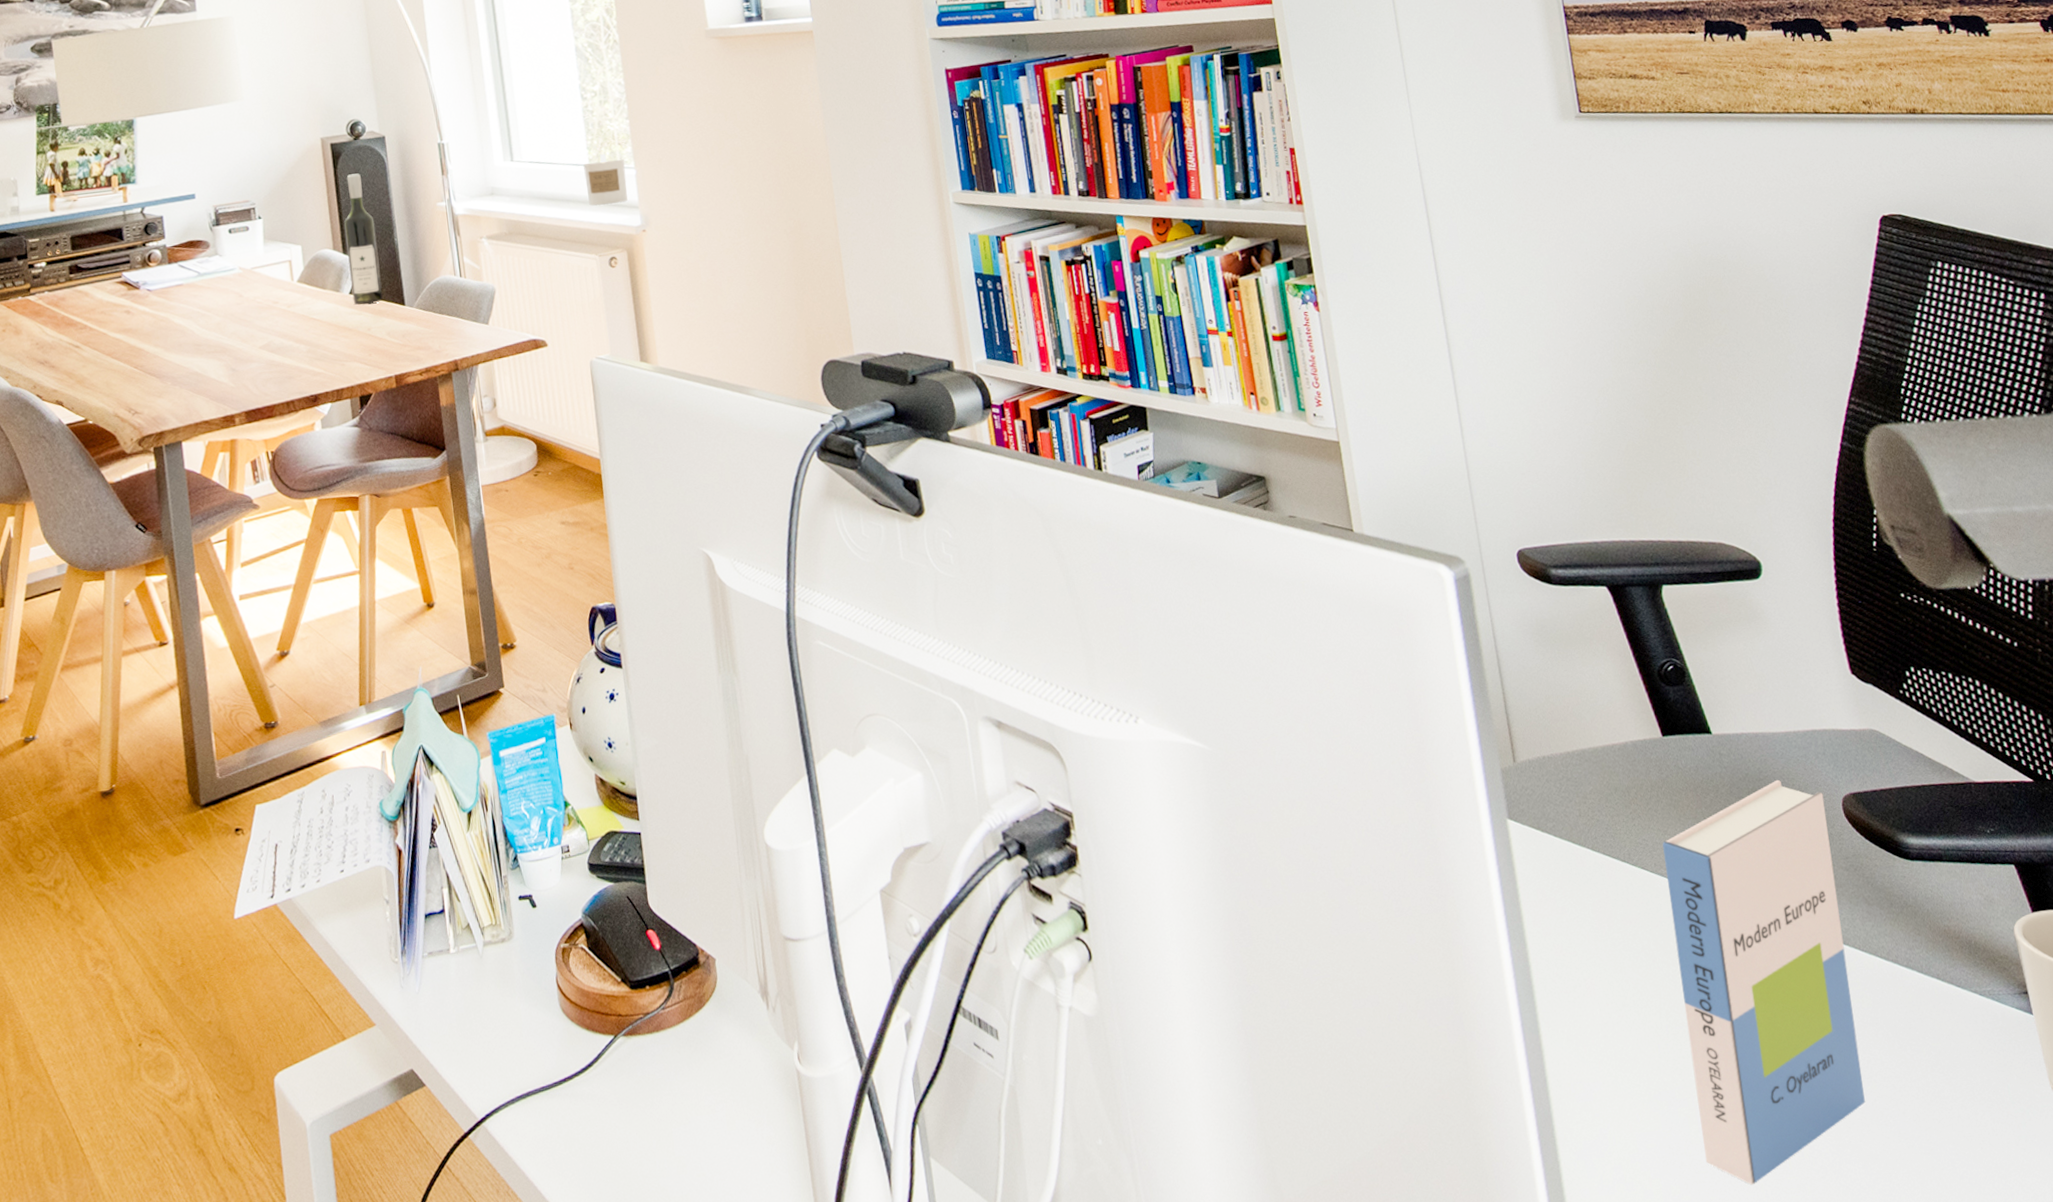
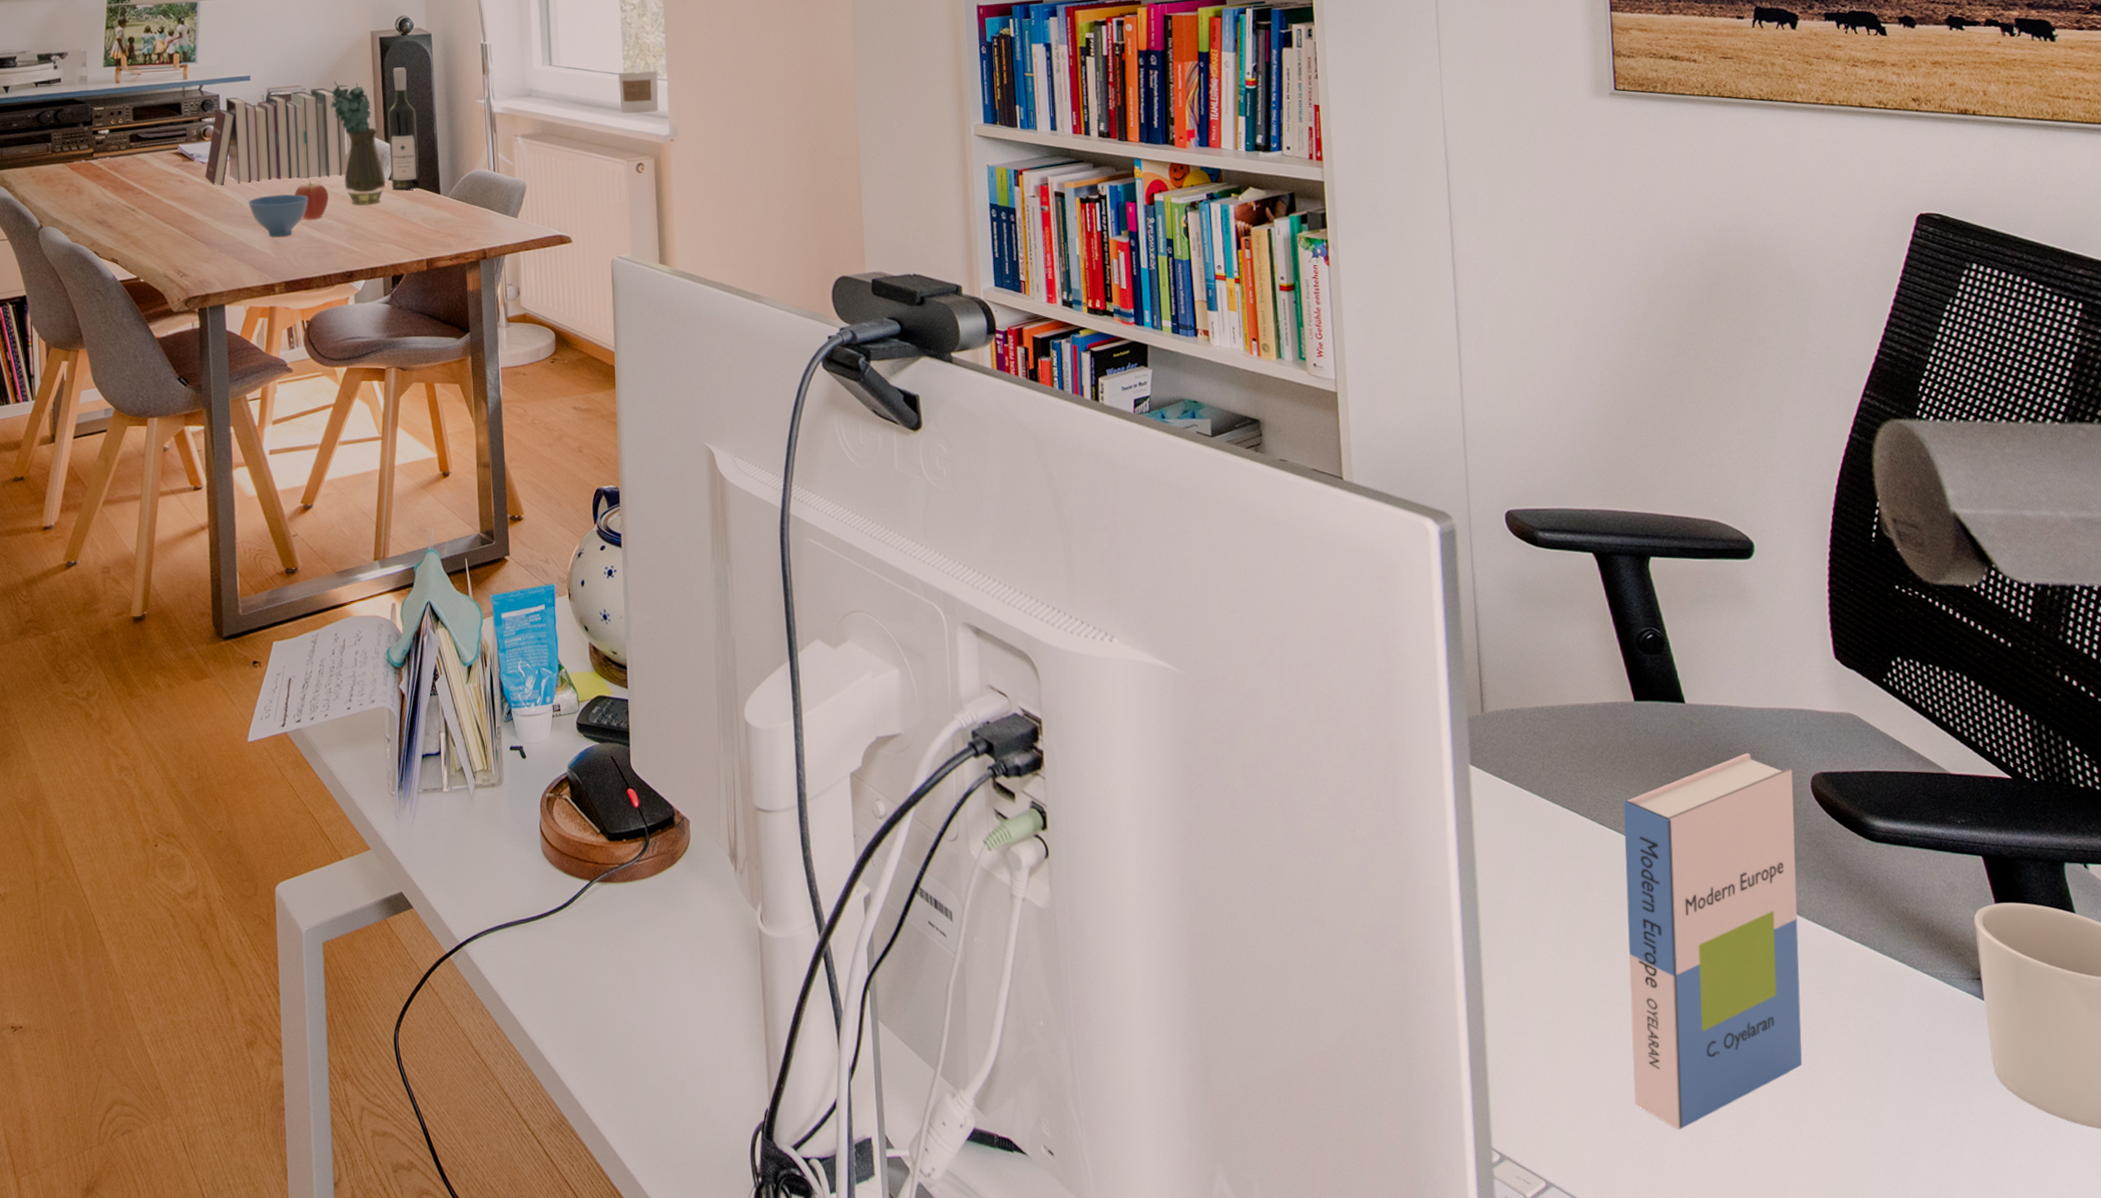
books: none [152,202,305,314] -> present [205,88,347,186]
bowl: none [200,317,266,364] -> present [247,194,309,237]
fruit: none [250,300,287,343] -> present [295,180,329,220]
vase: none [282,193,346,324] -> present [330,81,385,206]

